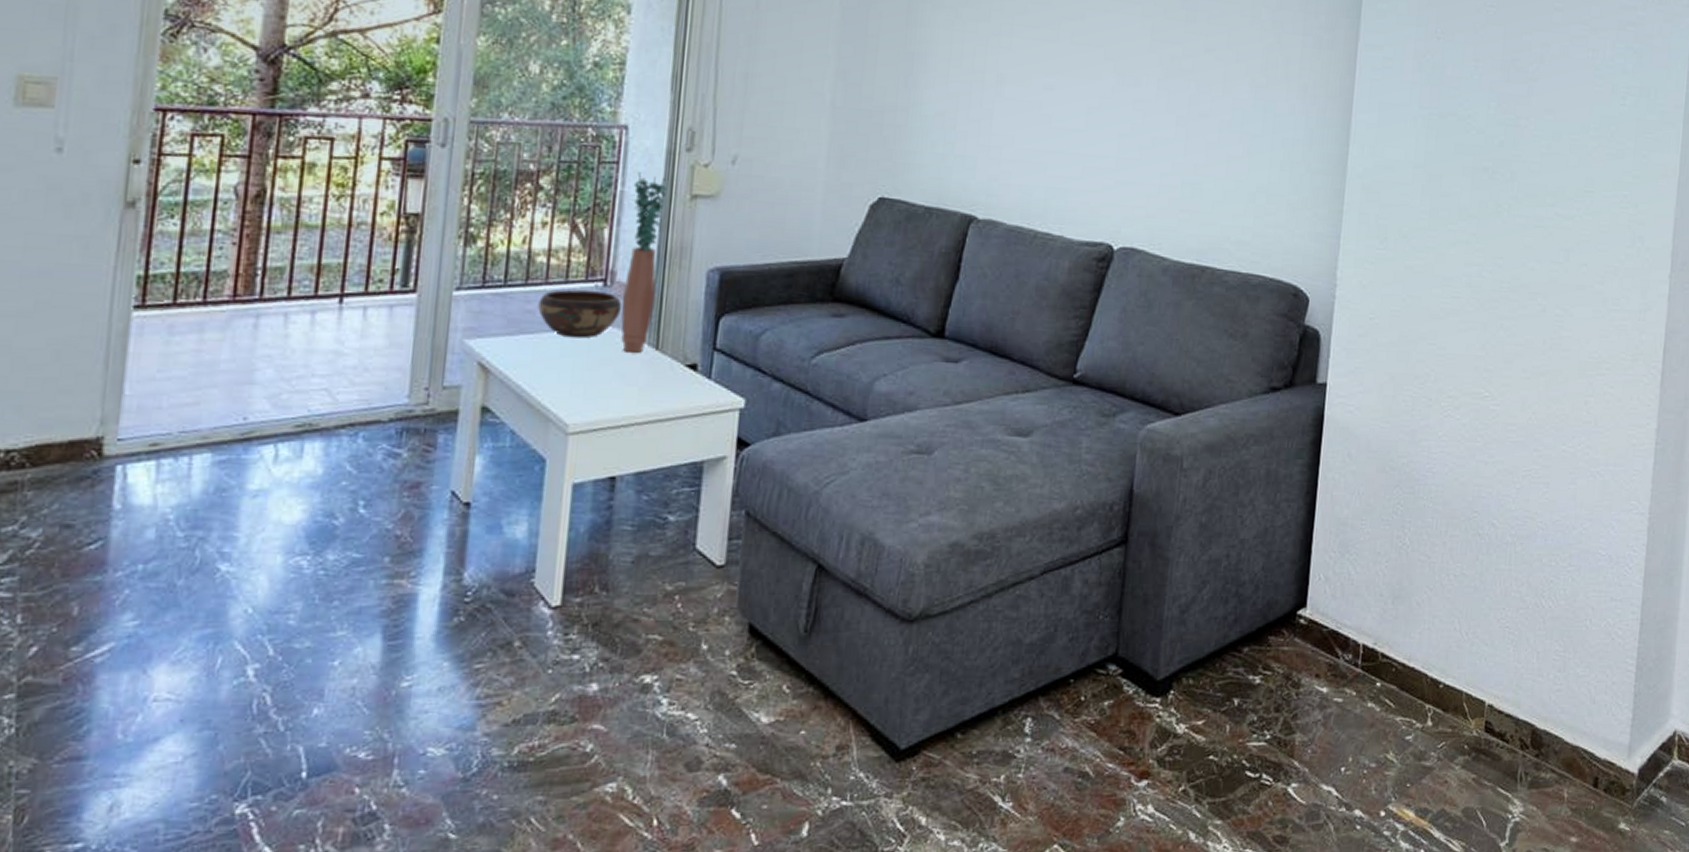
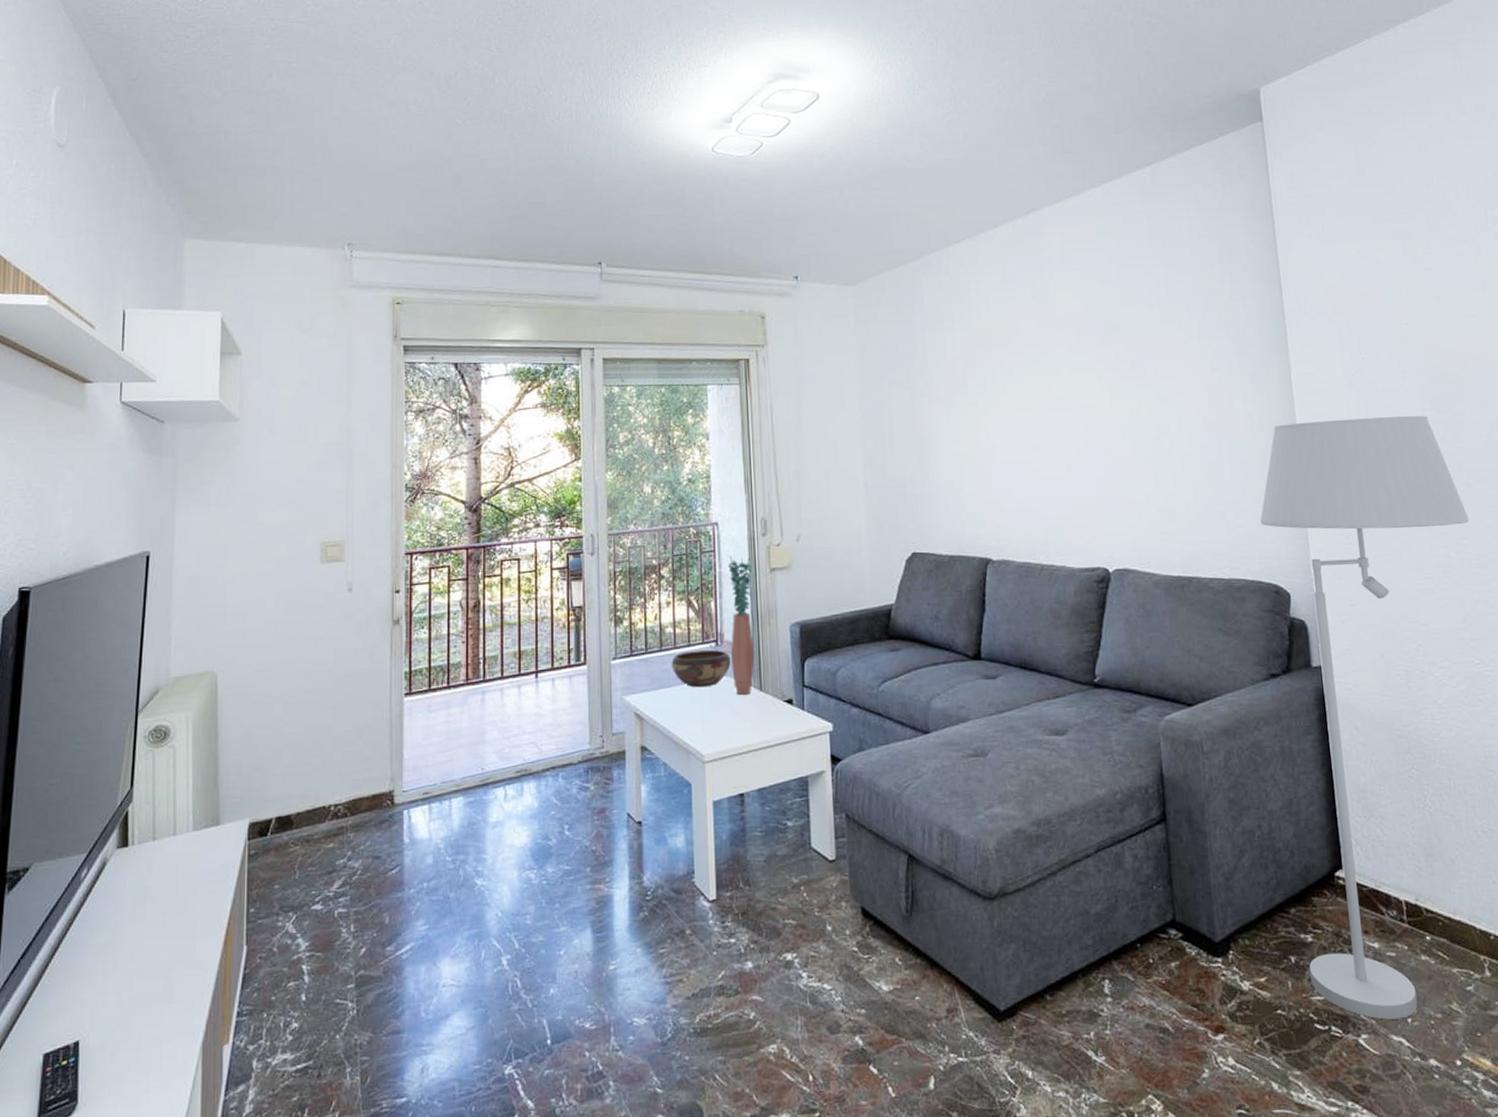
floor lamp: none [1250,101,1510,768] -> present [1260,416,1469,1020]

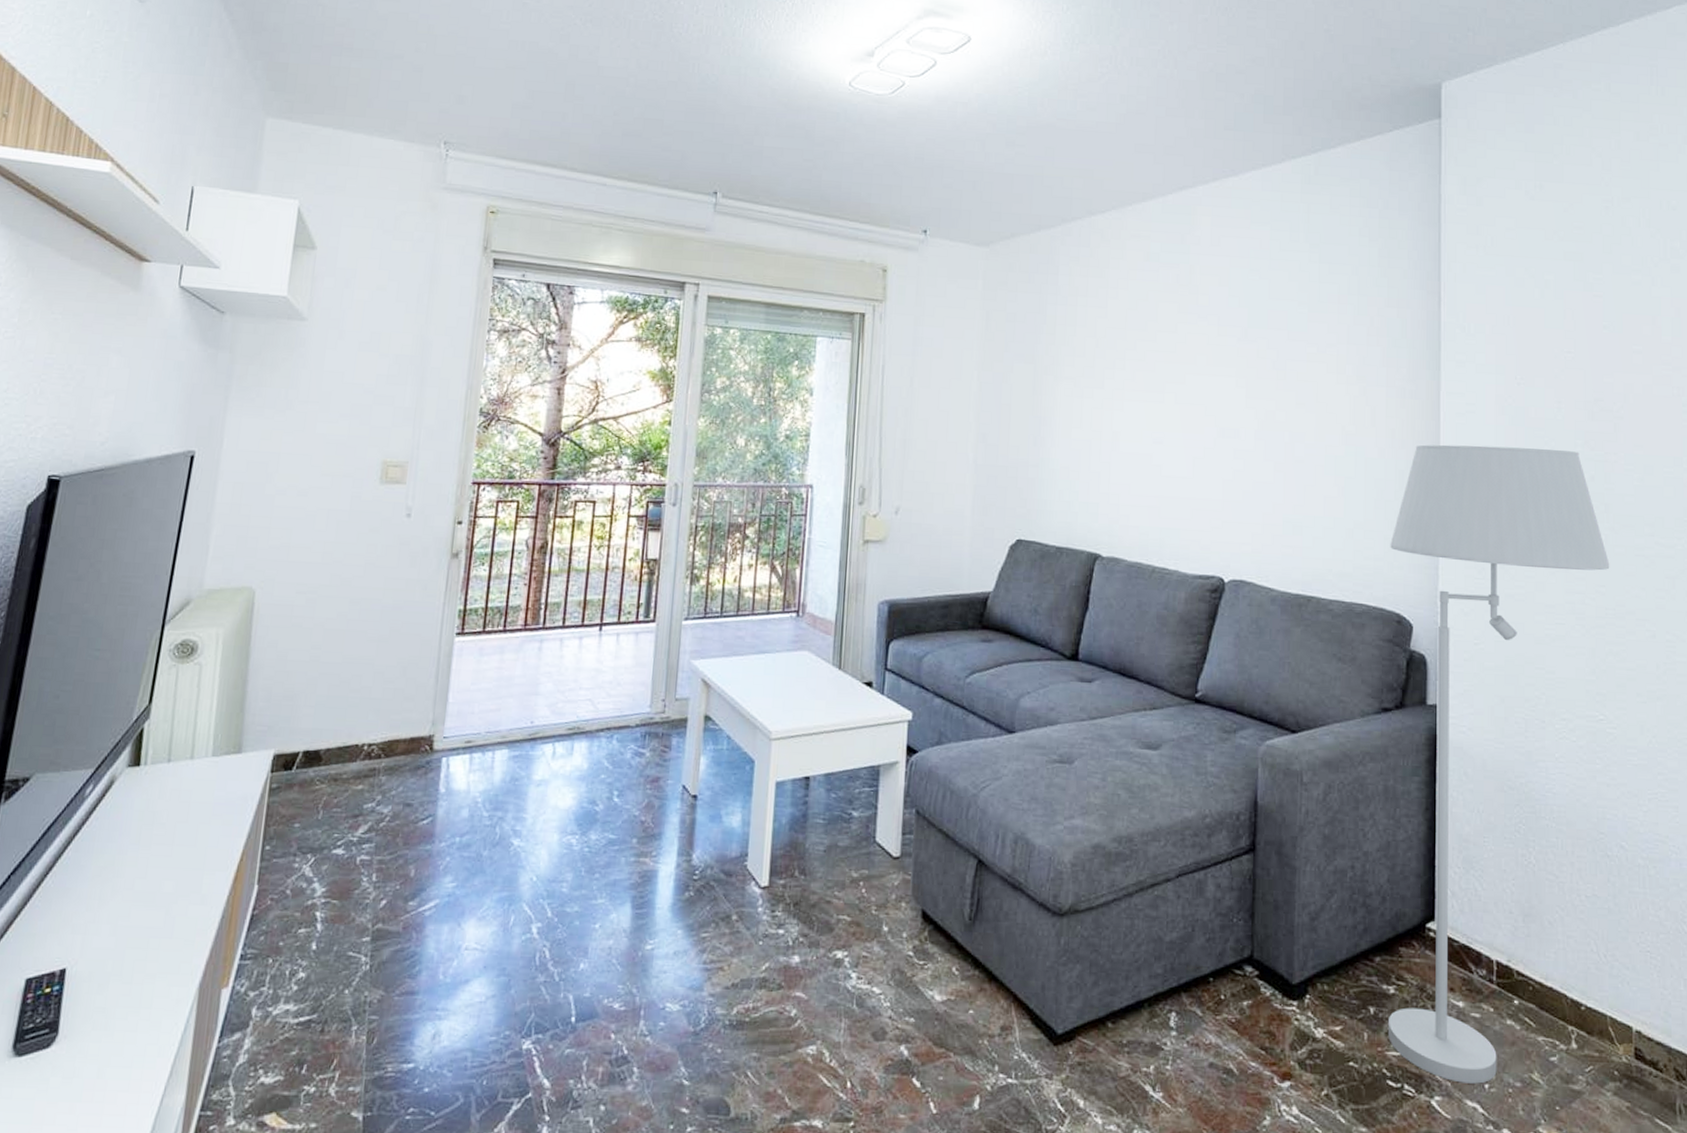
decorative bowl: present [671,649,731,688] -> none [746,619,811,660]
vase: present [727,556,755,695] -> none [811,522,844,672]

